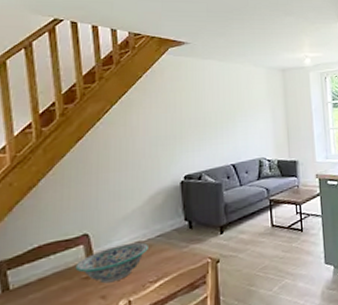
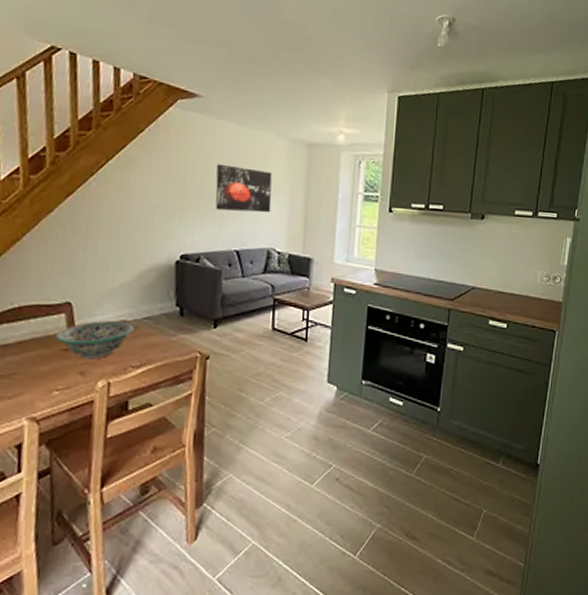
wall art: none [207,95,258,133] -> present [215,163,272,213]

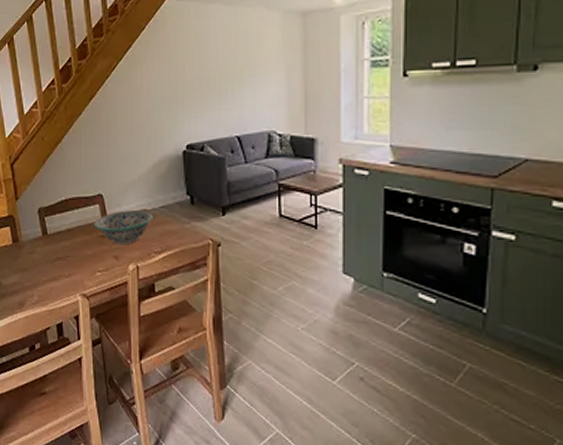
wall art: present [215,163,272,213] -> none [211,49,268,97]

